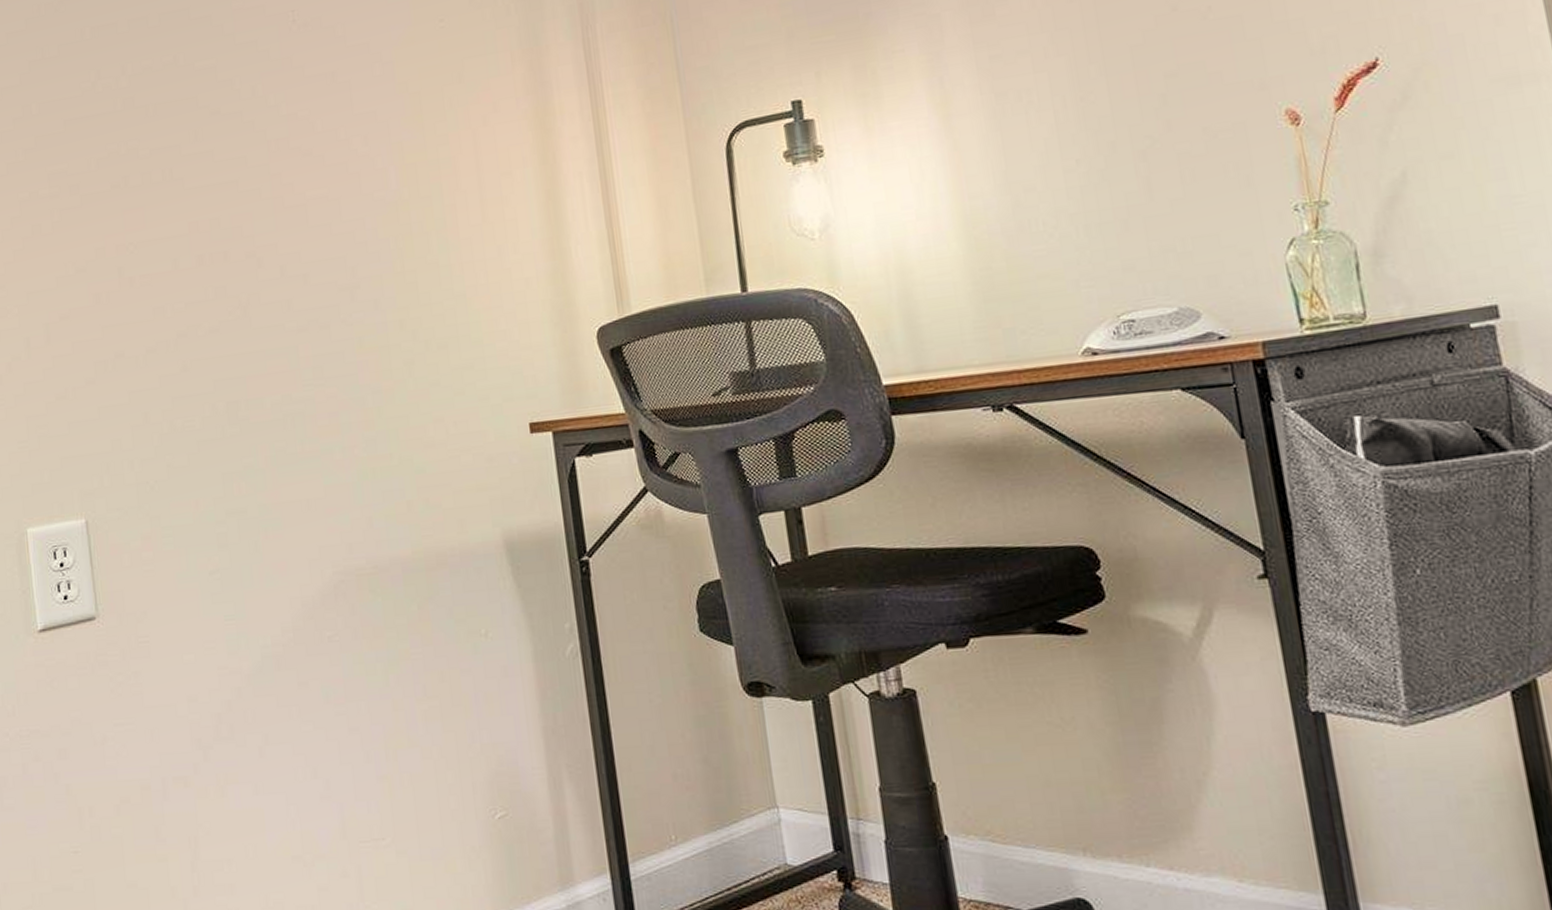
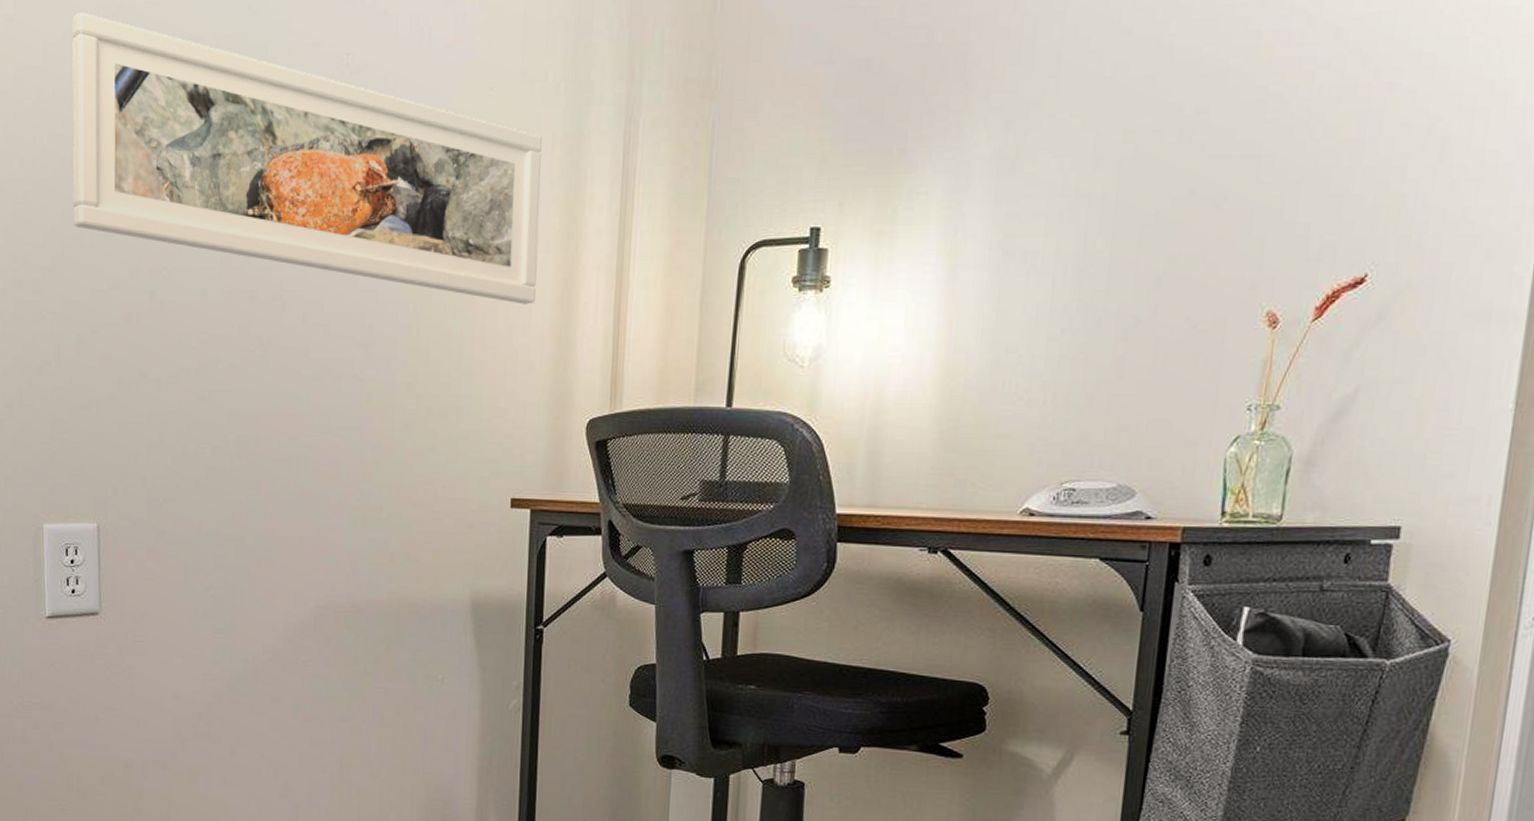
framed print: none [15,13,520,223] -> present [72,12,542,304]

